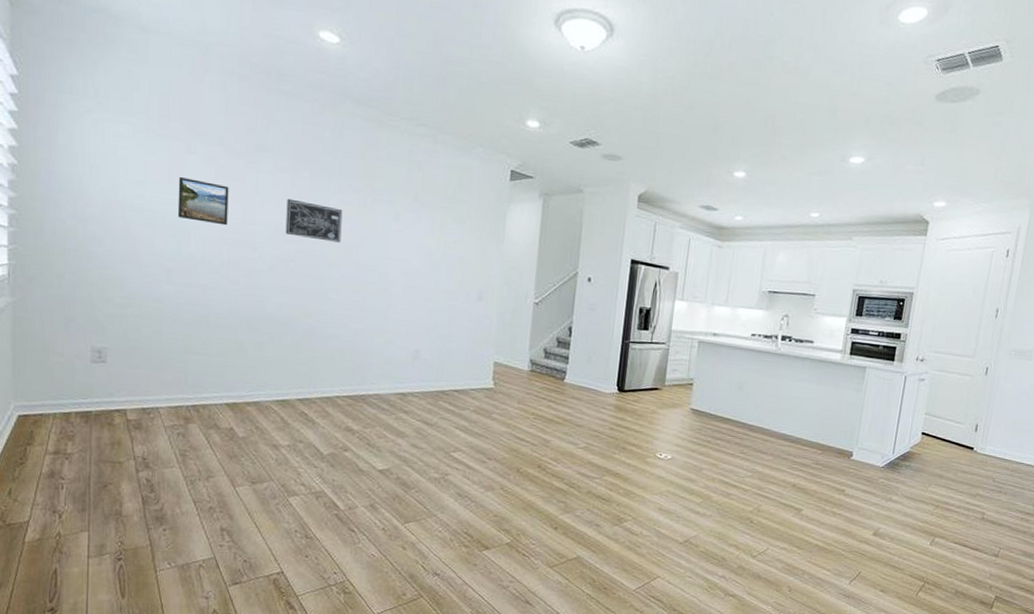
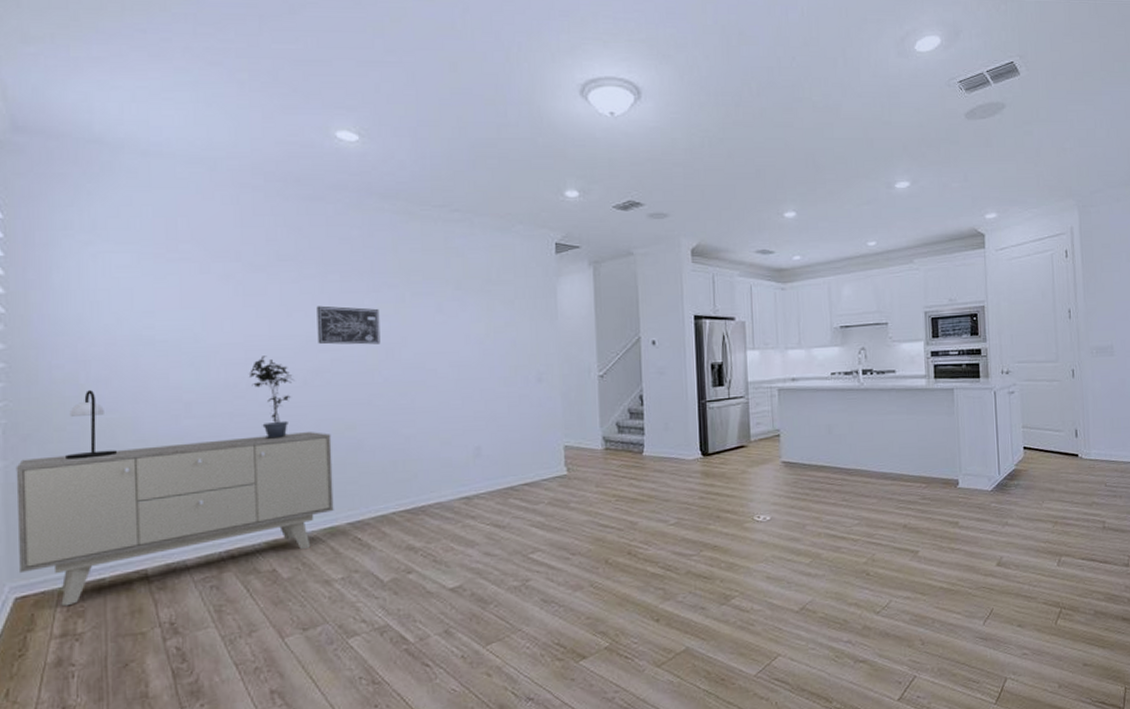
sideboard: none [22,298,290,430] -> present [16,432,334,607]
table lamp: none [64,246,106,307] -> present [66,390,117,460]
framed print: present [177,176,229,226] -> none [193,299,252,345]
potted plant: none [222,237,262,315] -> present [248,356,295,439]

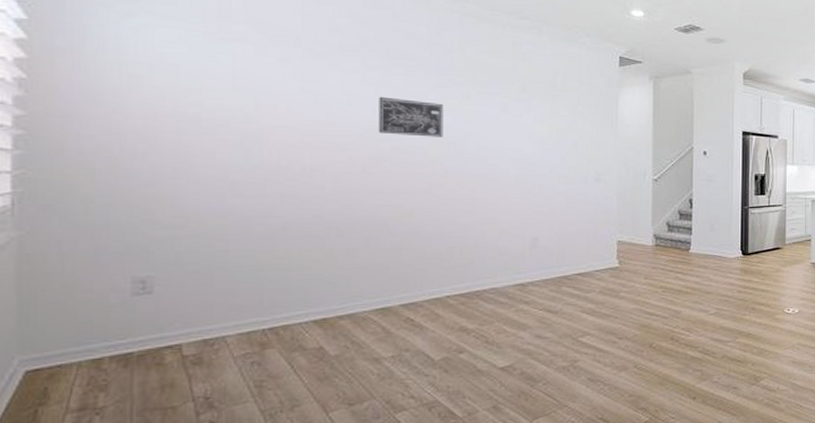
sideboard: present [16,432,334,607] -> none [32,217,388,380]
table lamp: present [66,390,117,460] -> none [92,164,152,232]
potted plant: present [248,356,295,439] -> none [303,141,352,221]

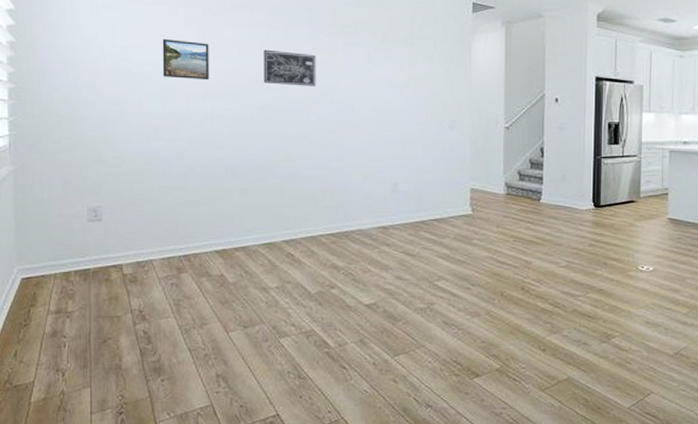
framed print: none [245,80,309,129] -> present [162,38,209,80]

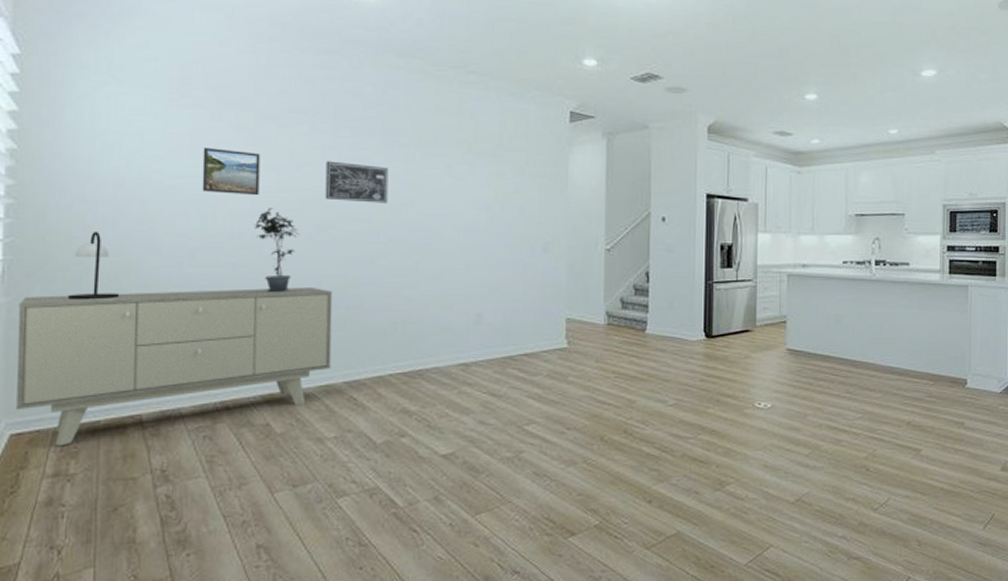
sideboard: none [23,159,272,289] -> present [16,287,333,447]
table lamp: none [61,111,100,169] -> present [68,232,119,300]
potted plant: none [206,91,243,163] -> present [254,208,300,292]

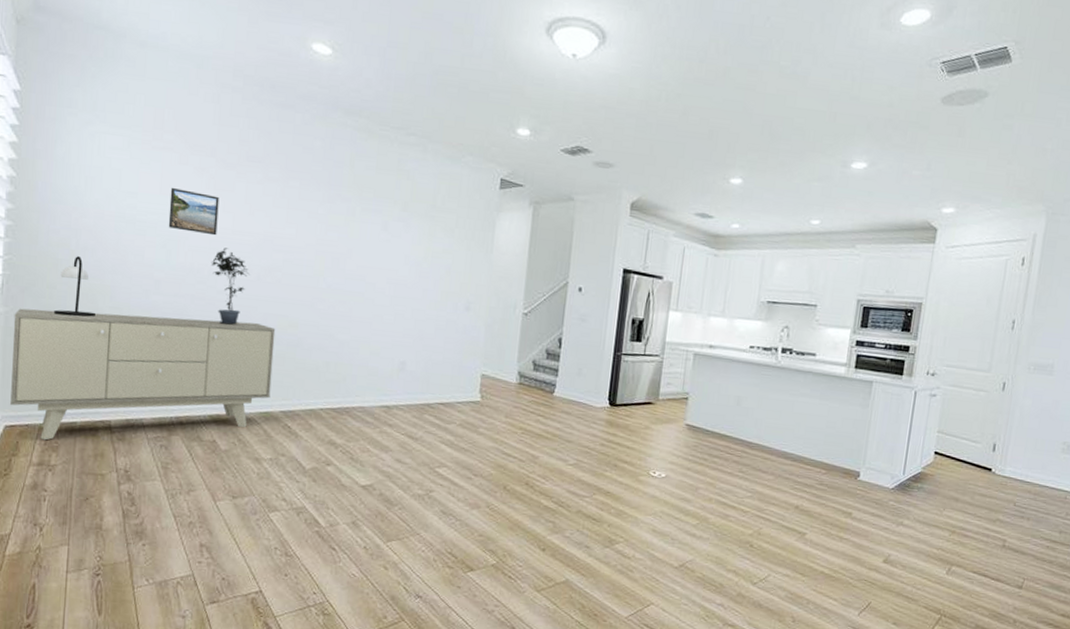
wall art: present [325,161,389,203] -> none [273,208,331,253]

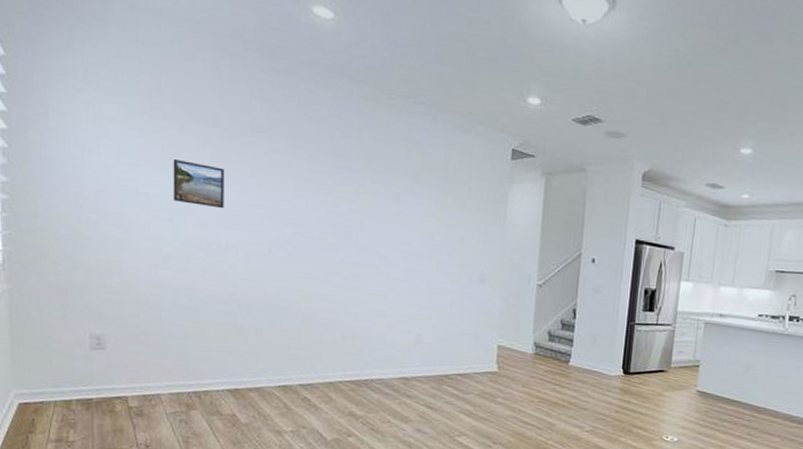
sideboard: present [10,308,276,440] -> none [18,285,290,417]
table lamp: present [54,256,95,318] -> none [60,231,104,294]
potted plant: present [211,247,250,325] -> none [220,221,260,300]

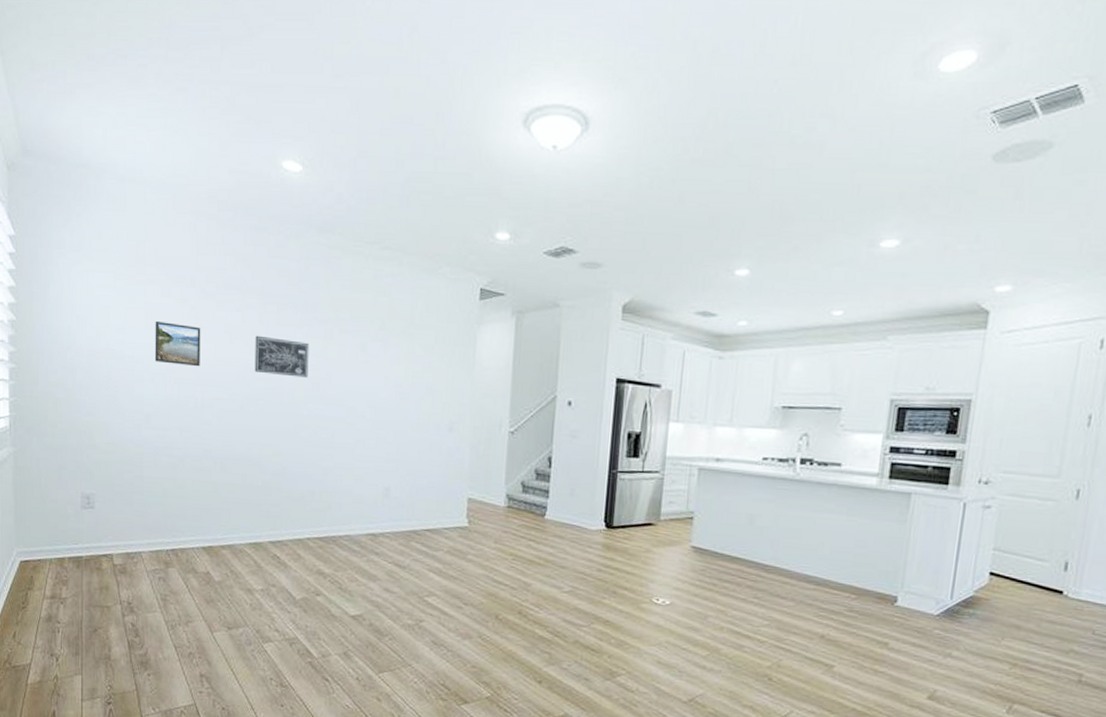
wall art: none [283,180,341,225] -> present [254,335,309,378]

